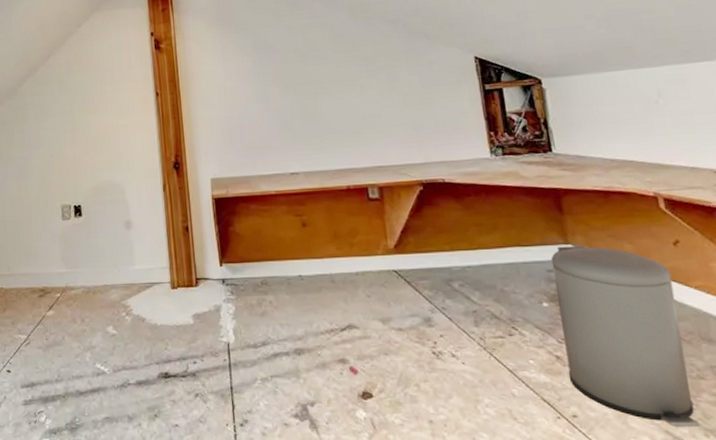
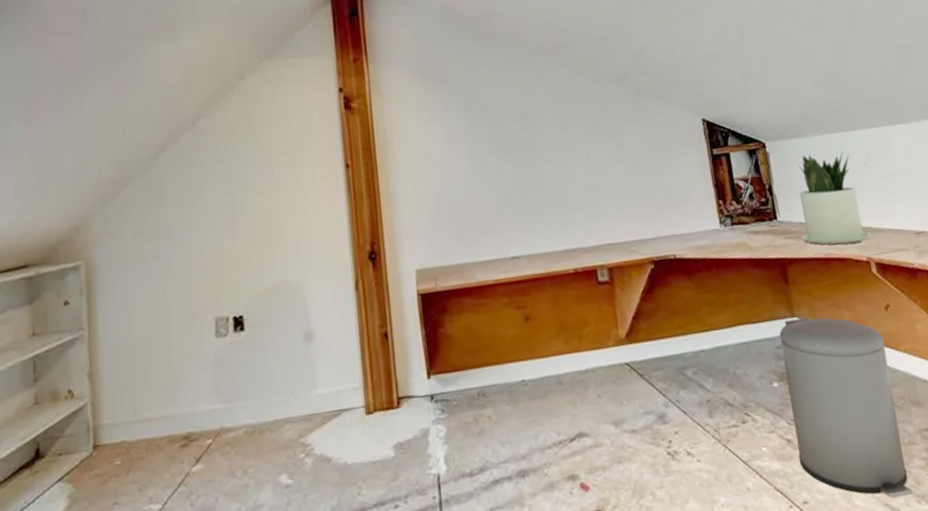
planter: none [577,88,661,179] -> present [798,151,872,245]

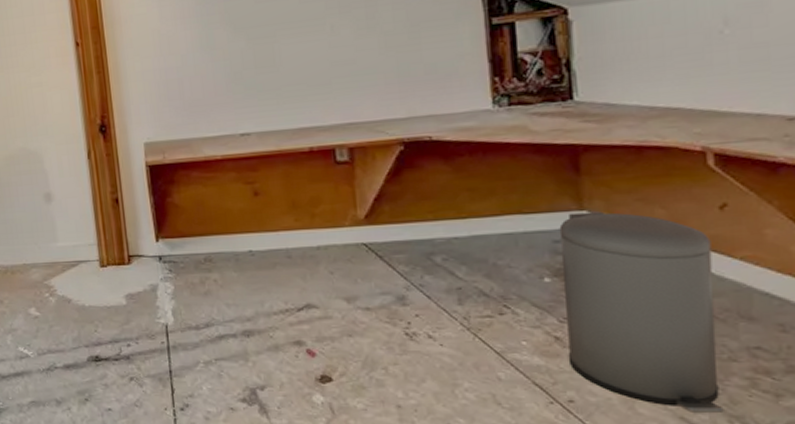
planter: present [798,151,872,245] -> none [605,16,714,131]

